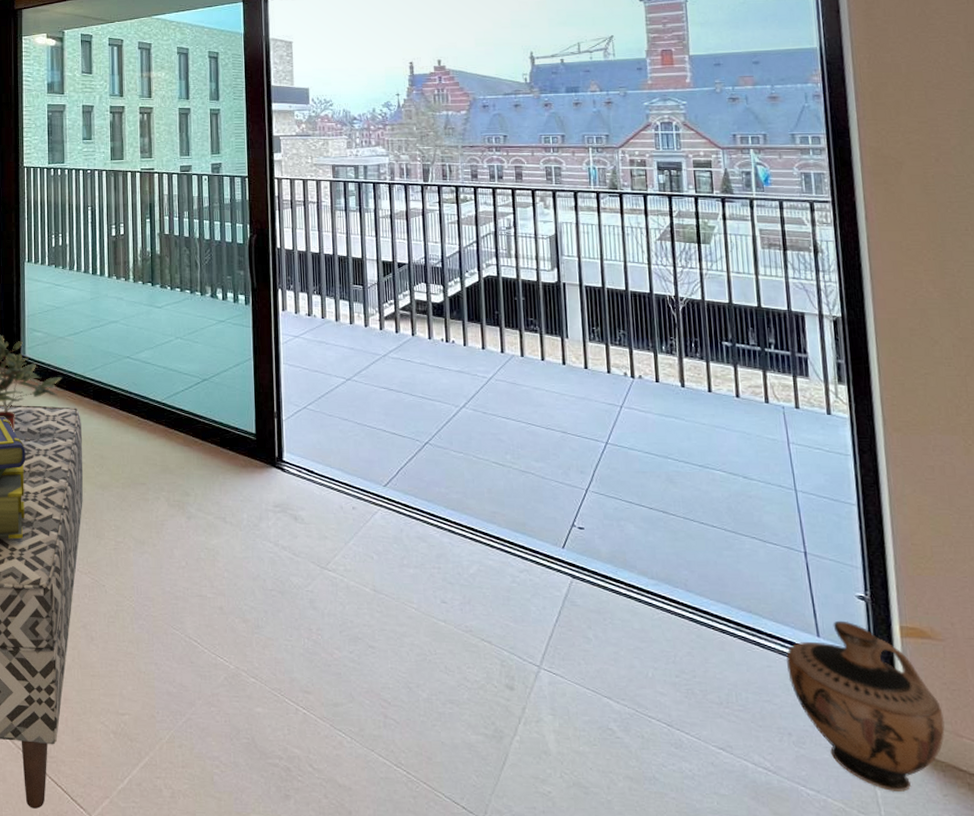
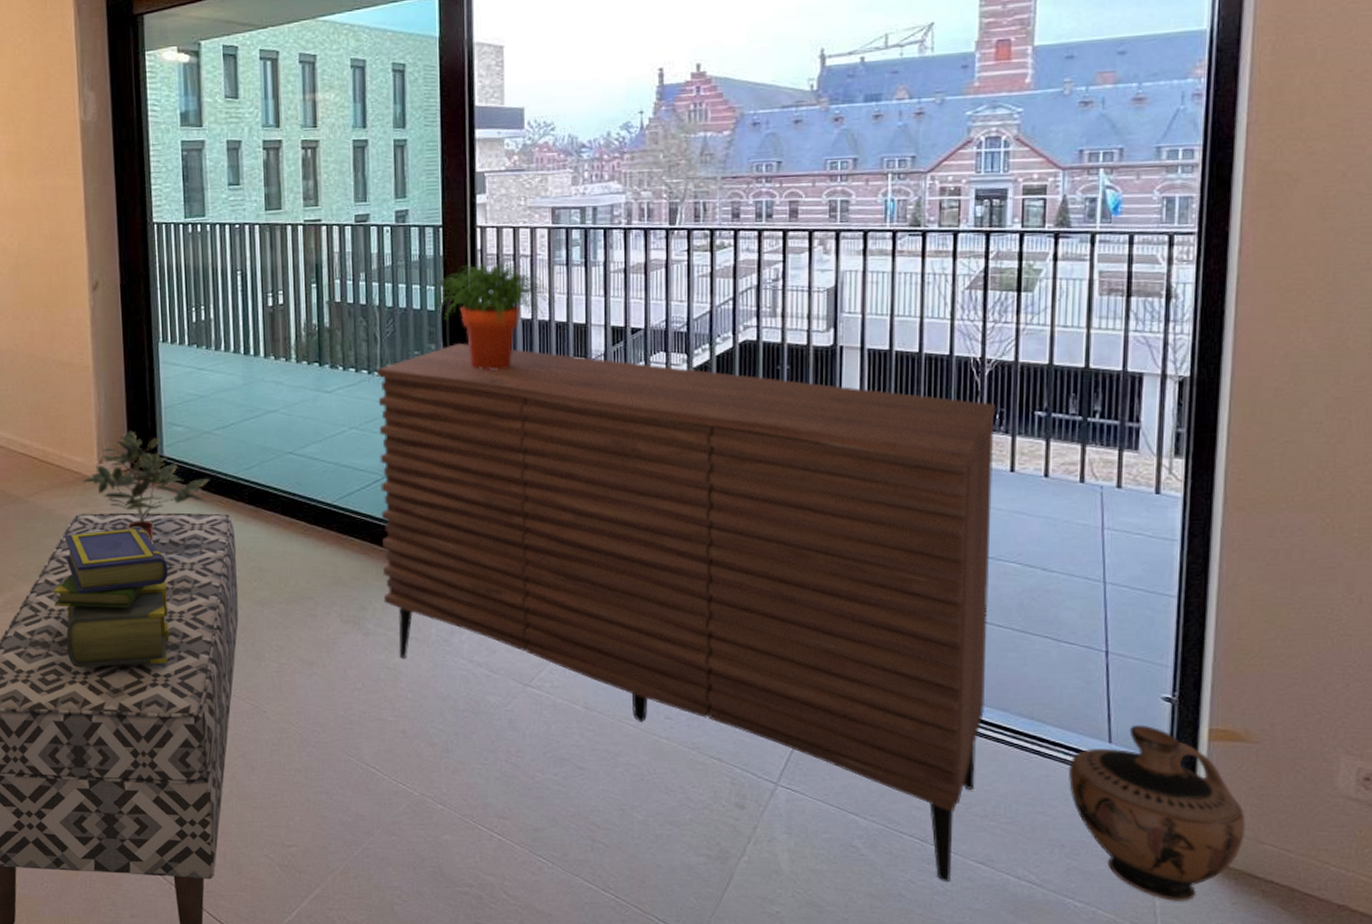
sideboard: none [197,270,710,767] -> present [377,342,995,883]
potted plant: none [235,206,338,294] -> present [425,261,556,371]

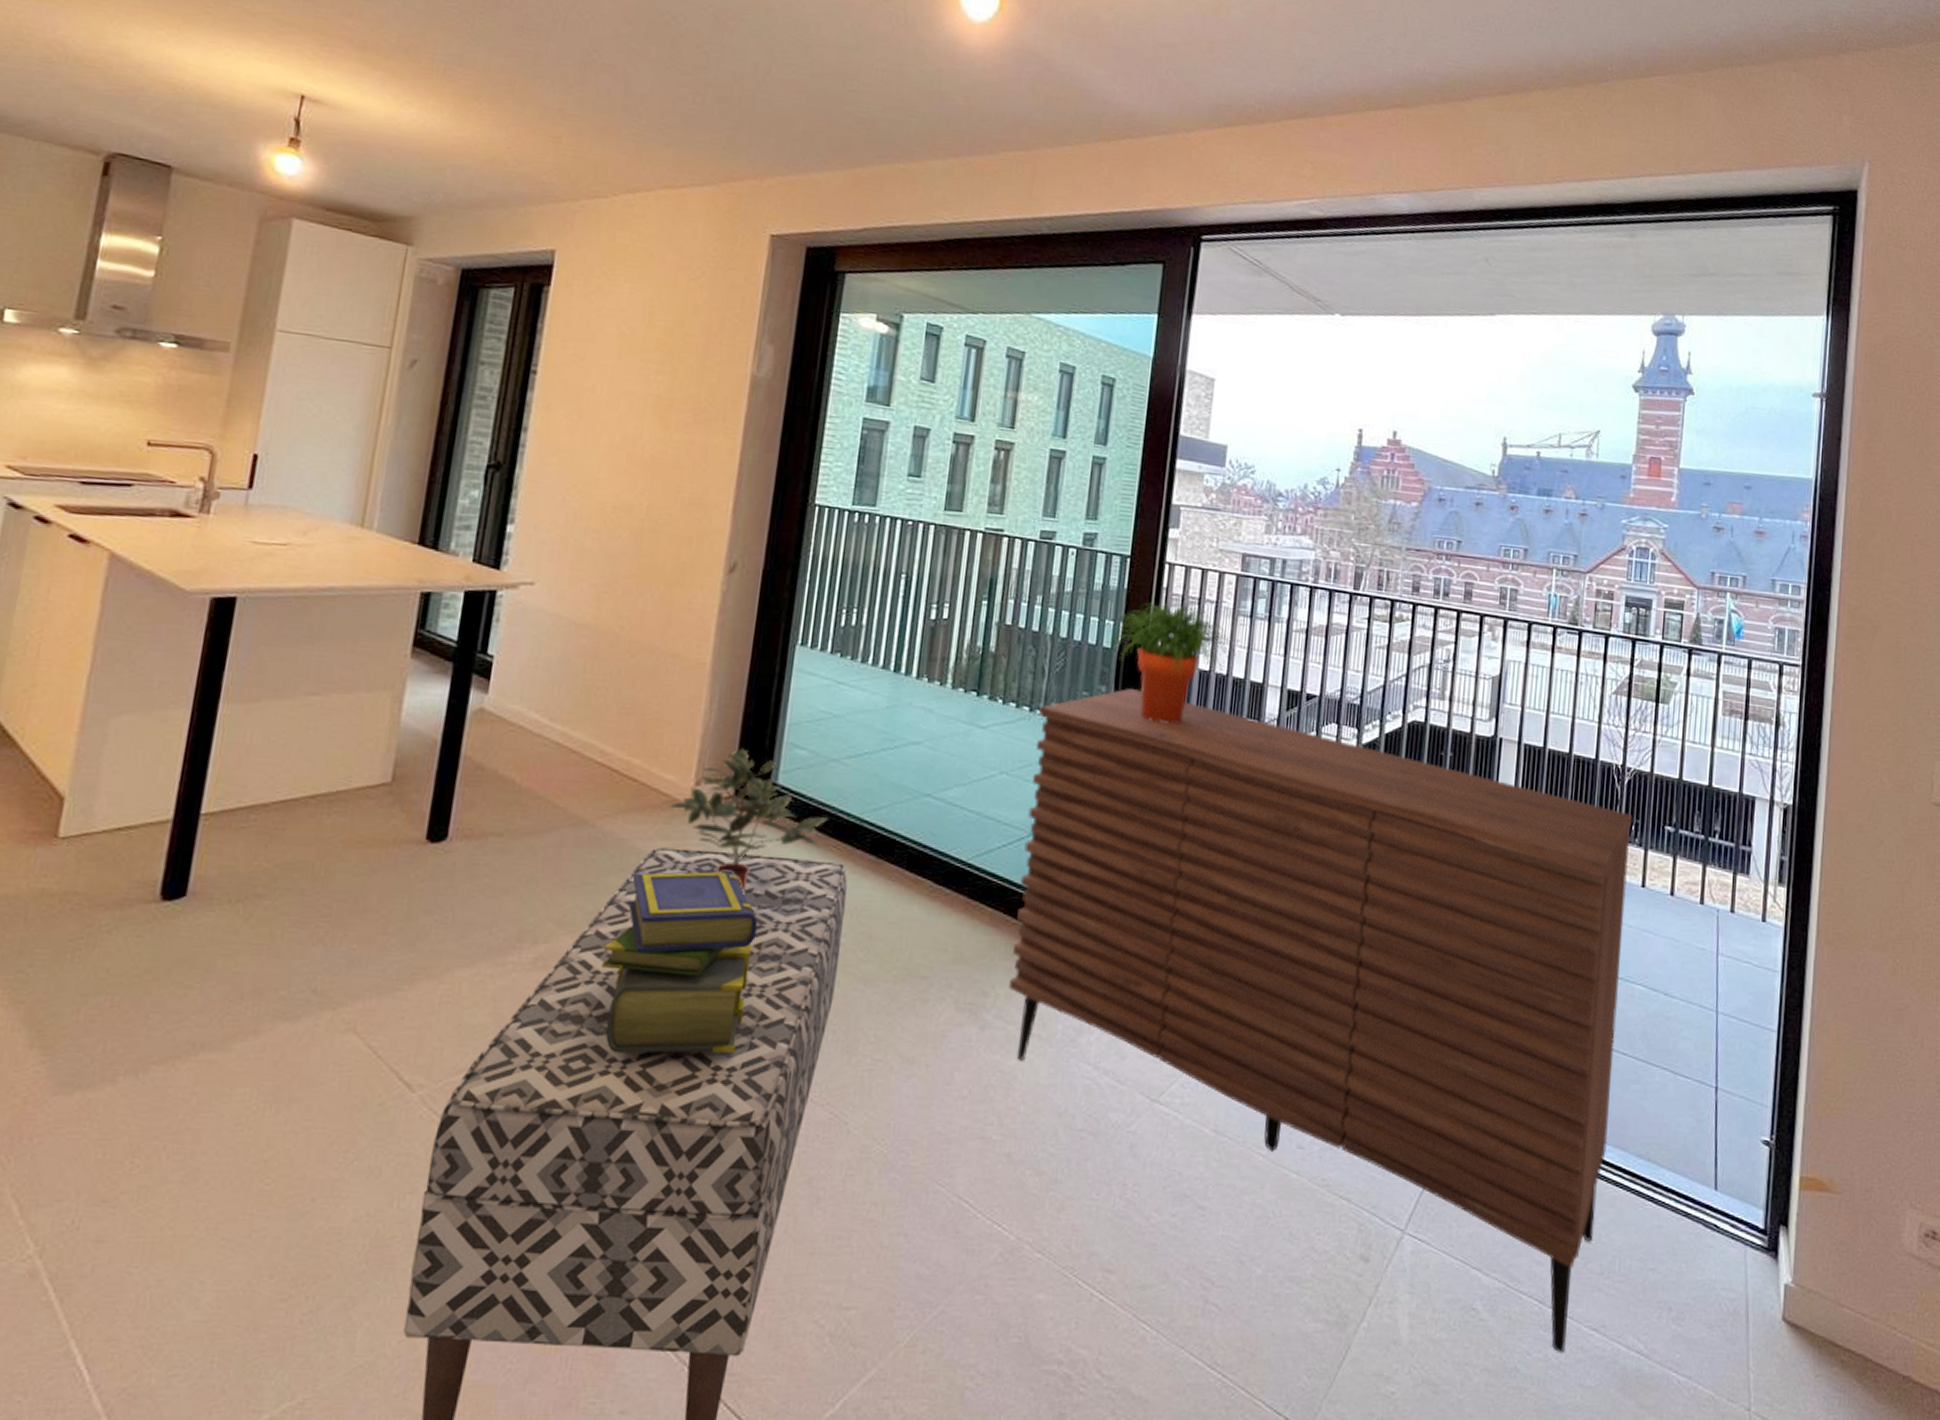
ceramic jug: present [1069,725,1246,901] -> none [1678,1170,1828,1373]

